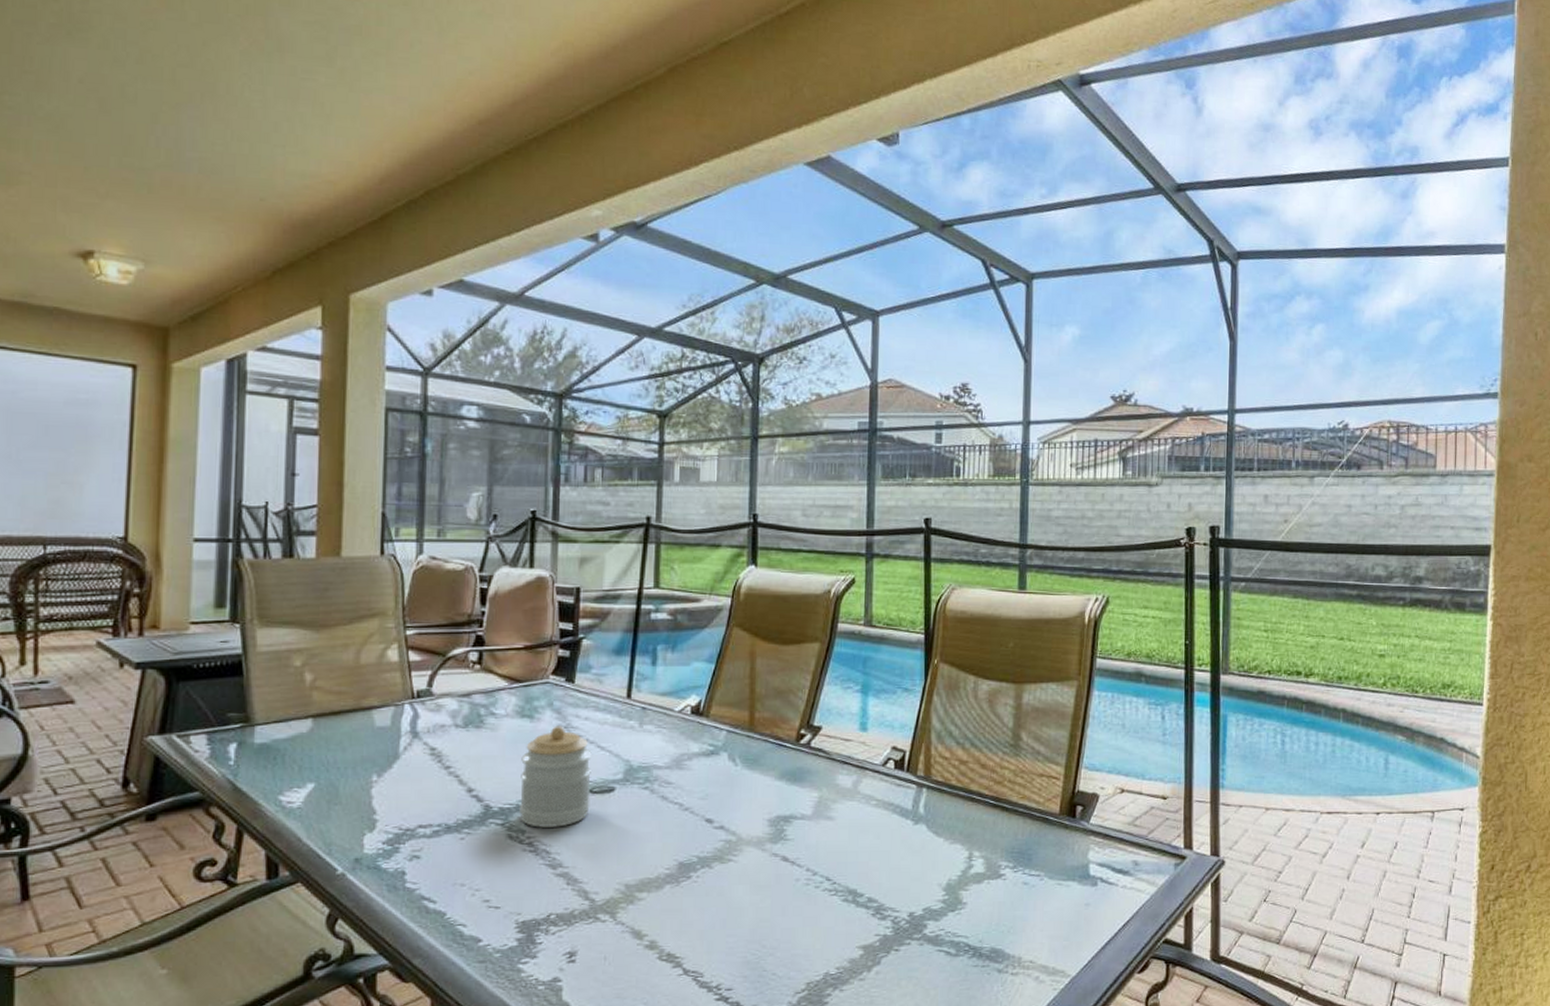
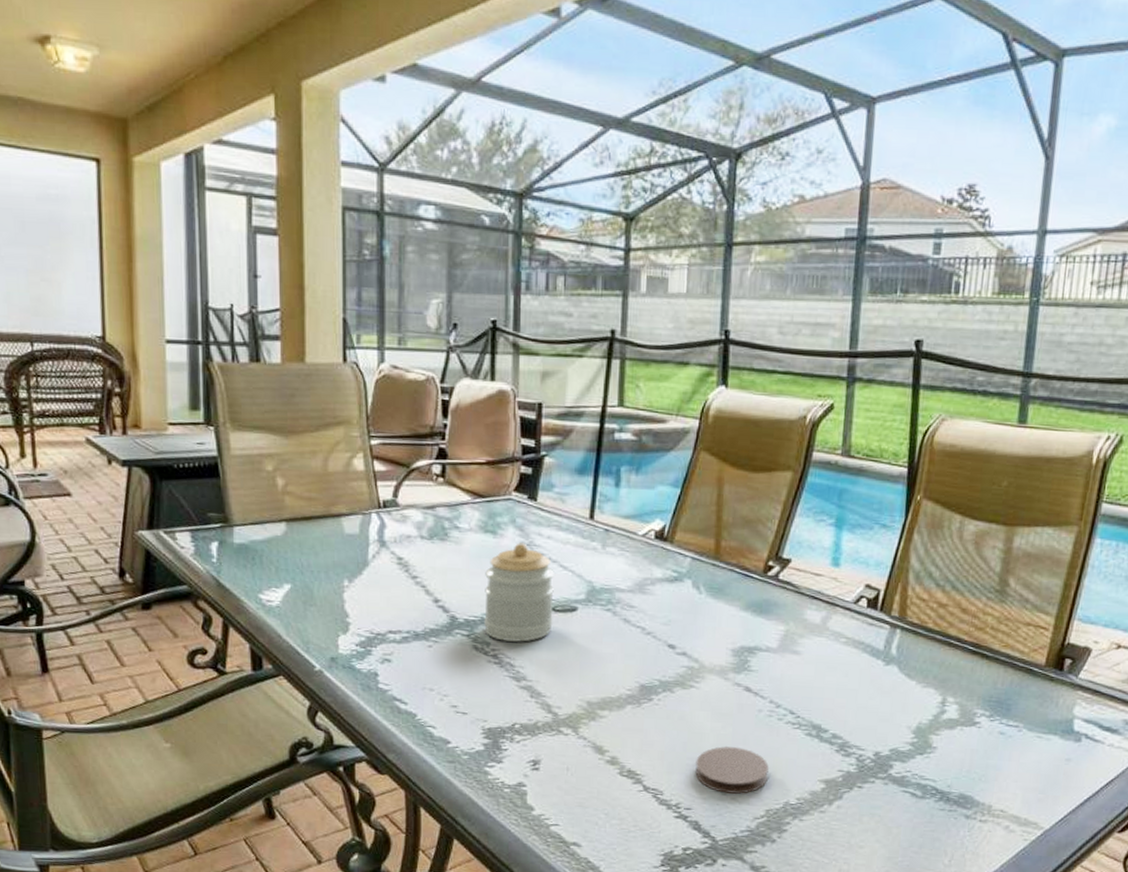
coaster: none [735,919,809,969] -> present [695,745,770,794]

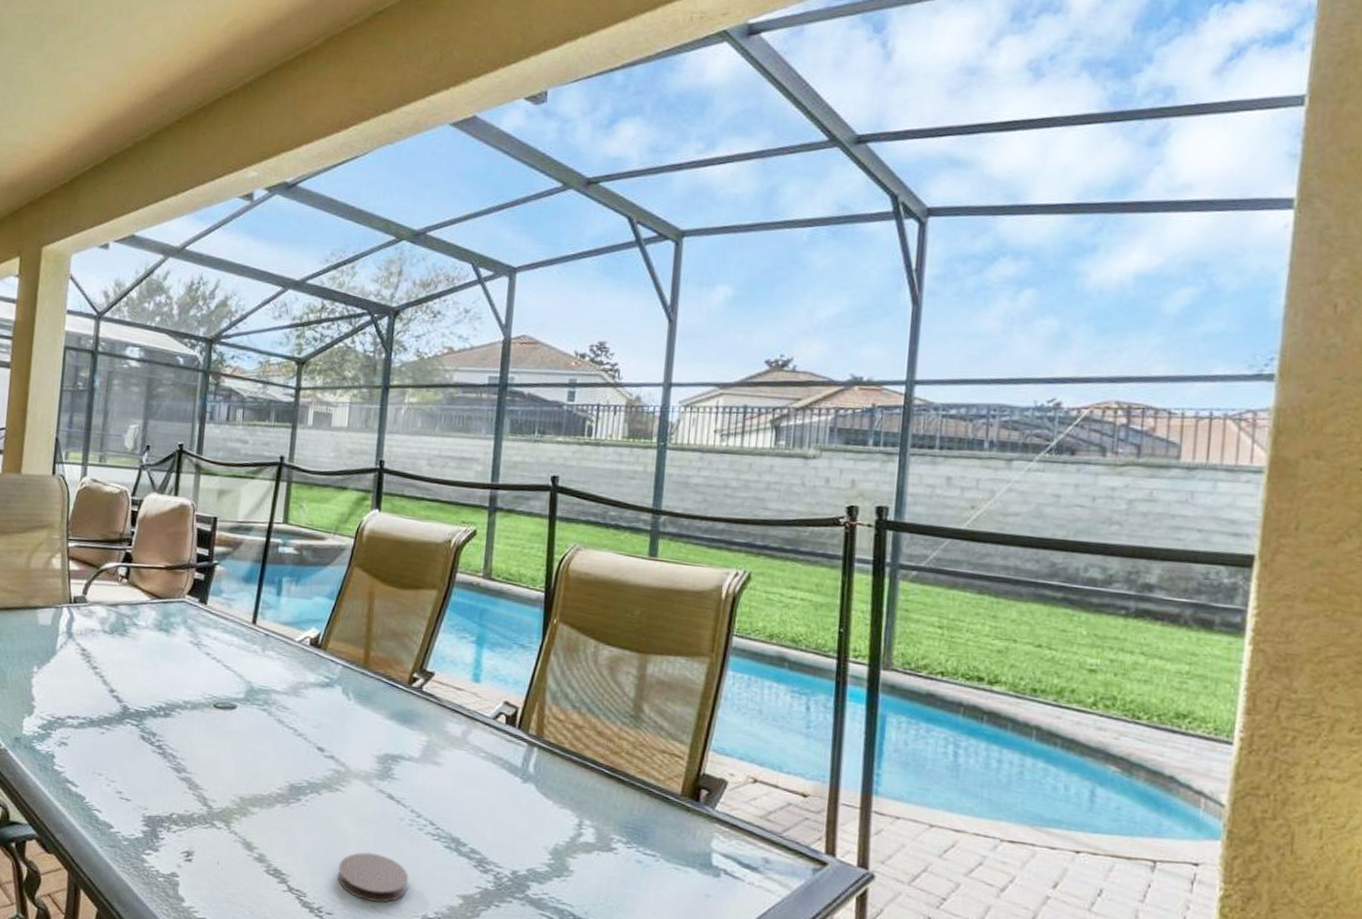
jar: present [484,543,554,642] -> none [152,642,218,735]

